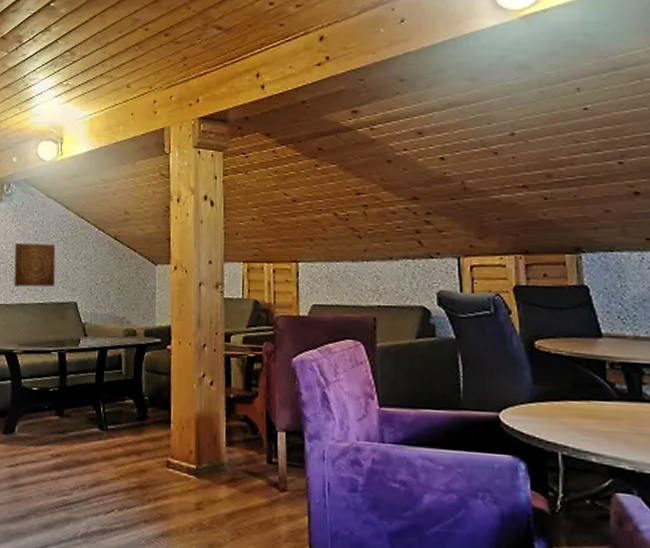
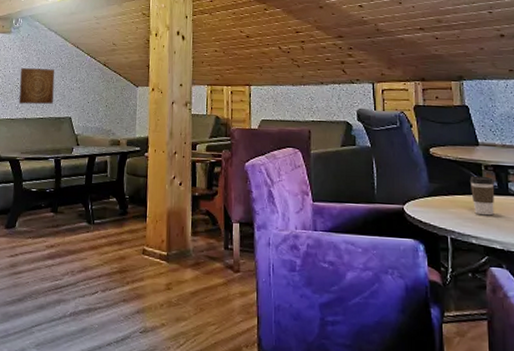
coffee cup: none [588,376,624,428] -> present [469,175,495,216]

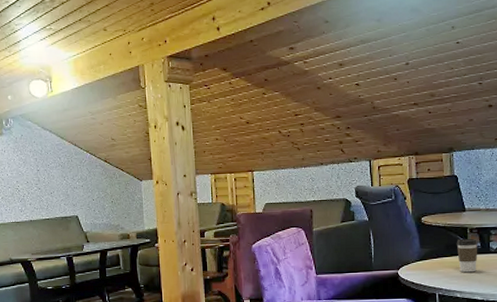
wall art: present [18,68,55,105] -> none [19,169,57,206]

